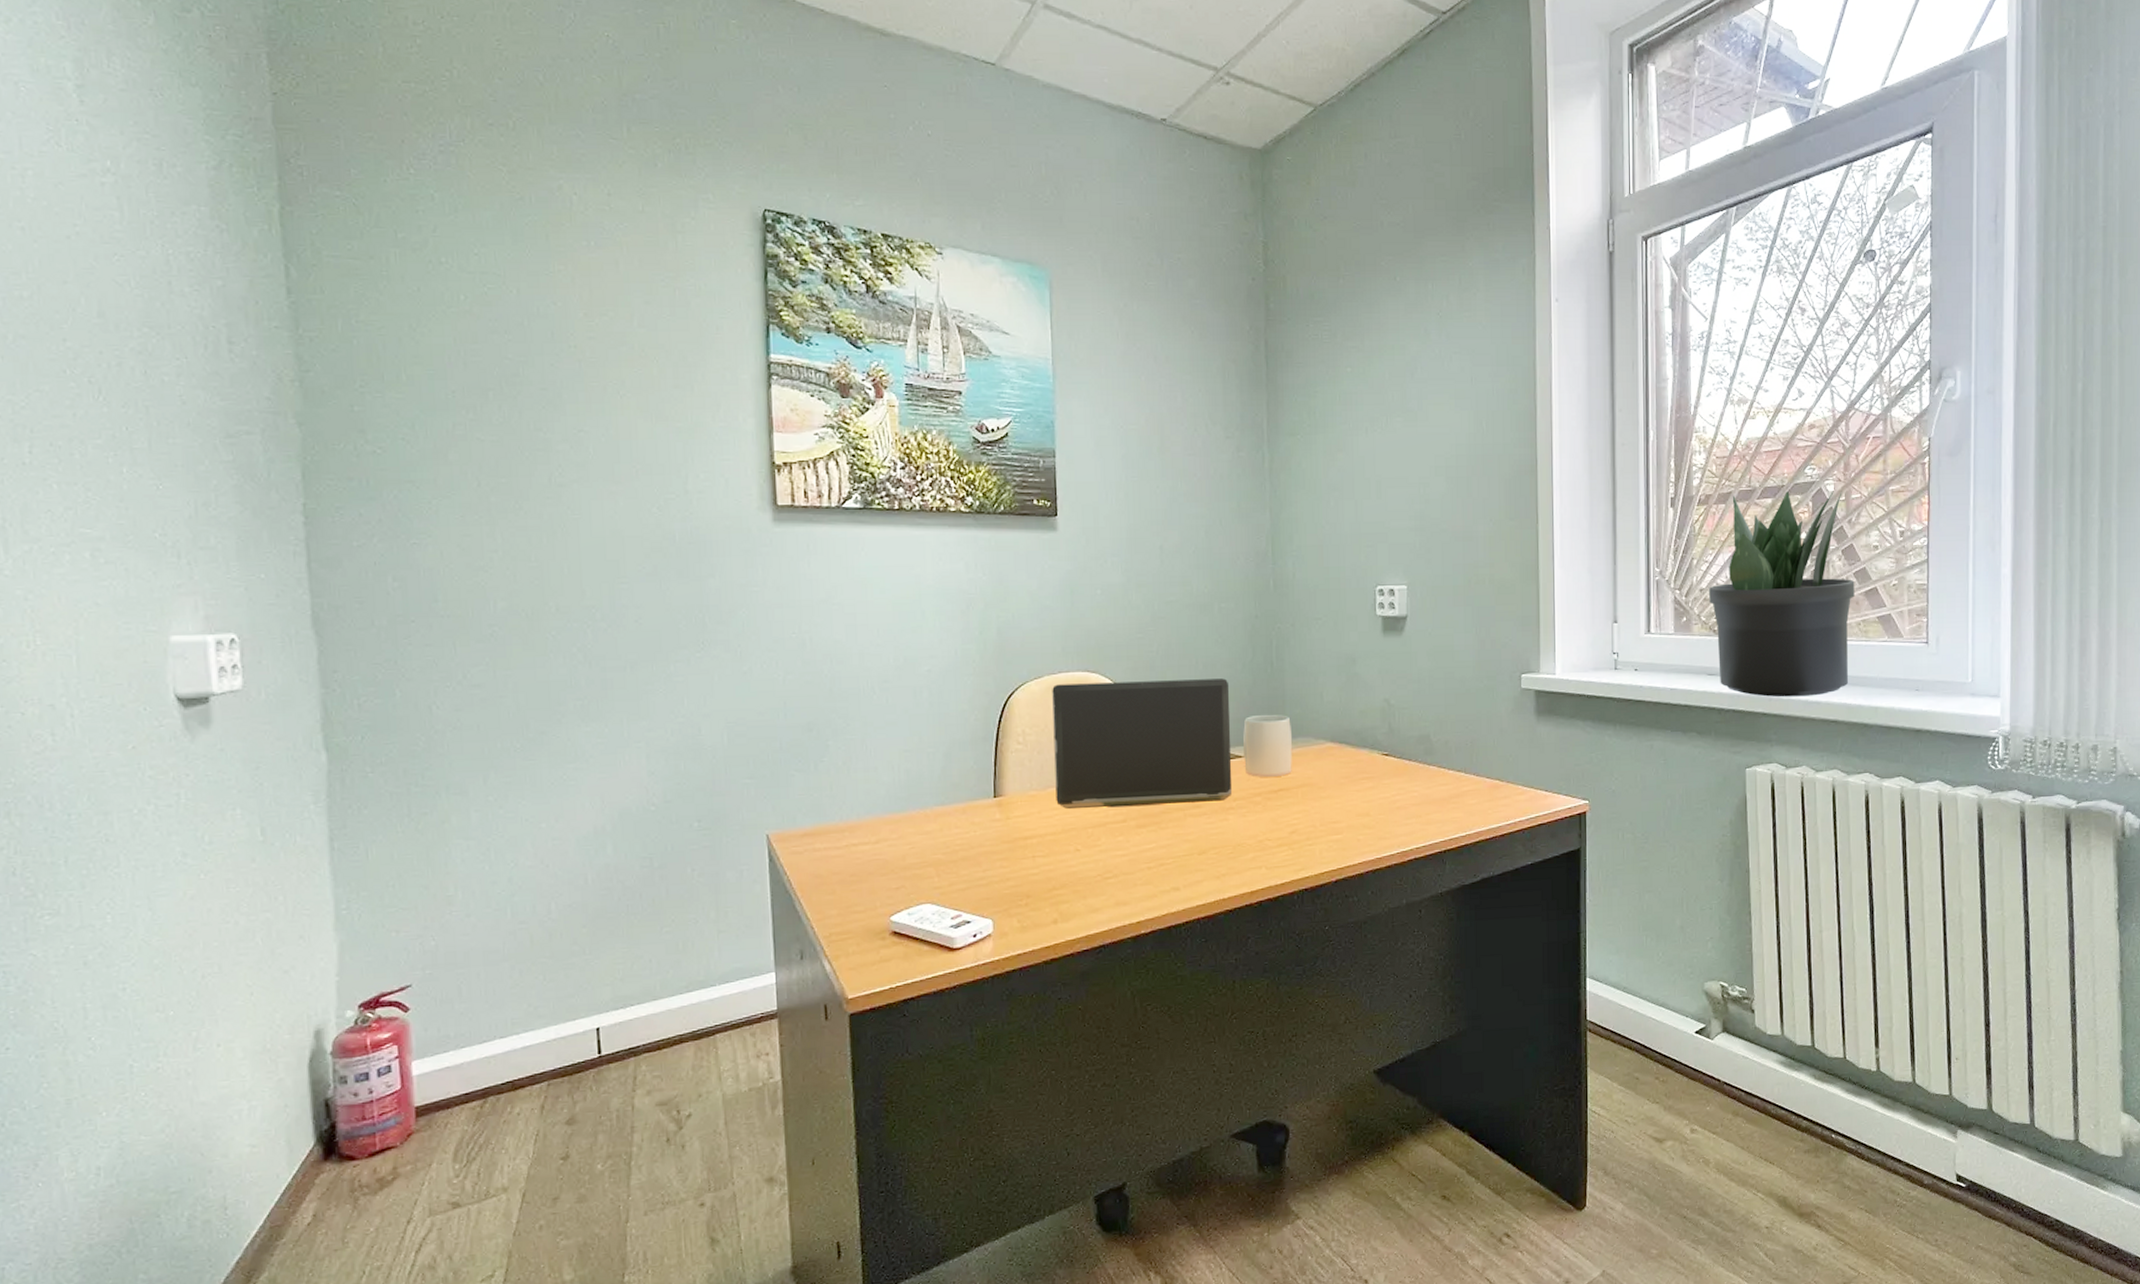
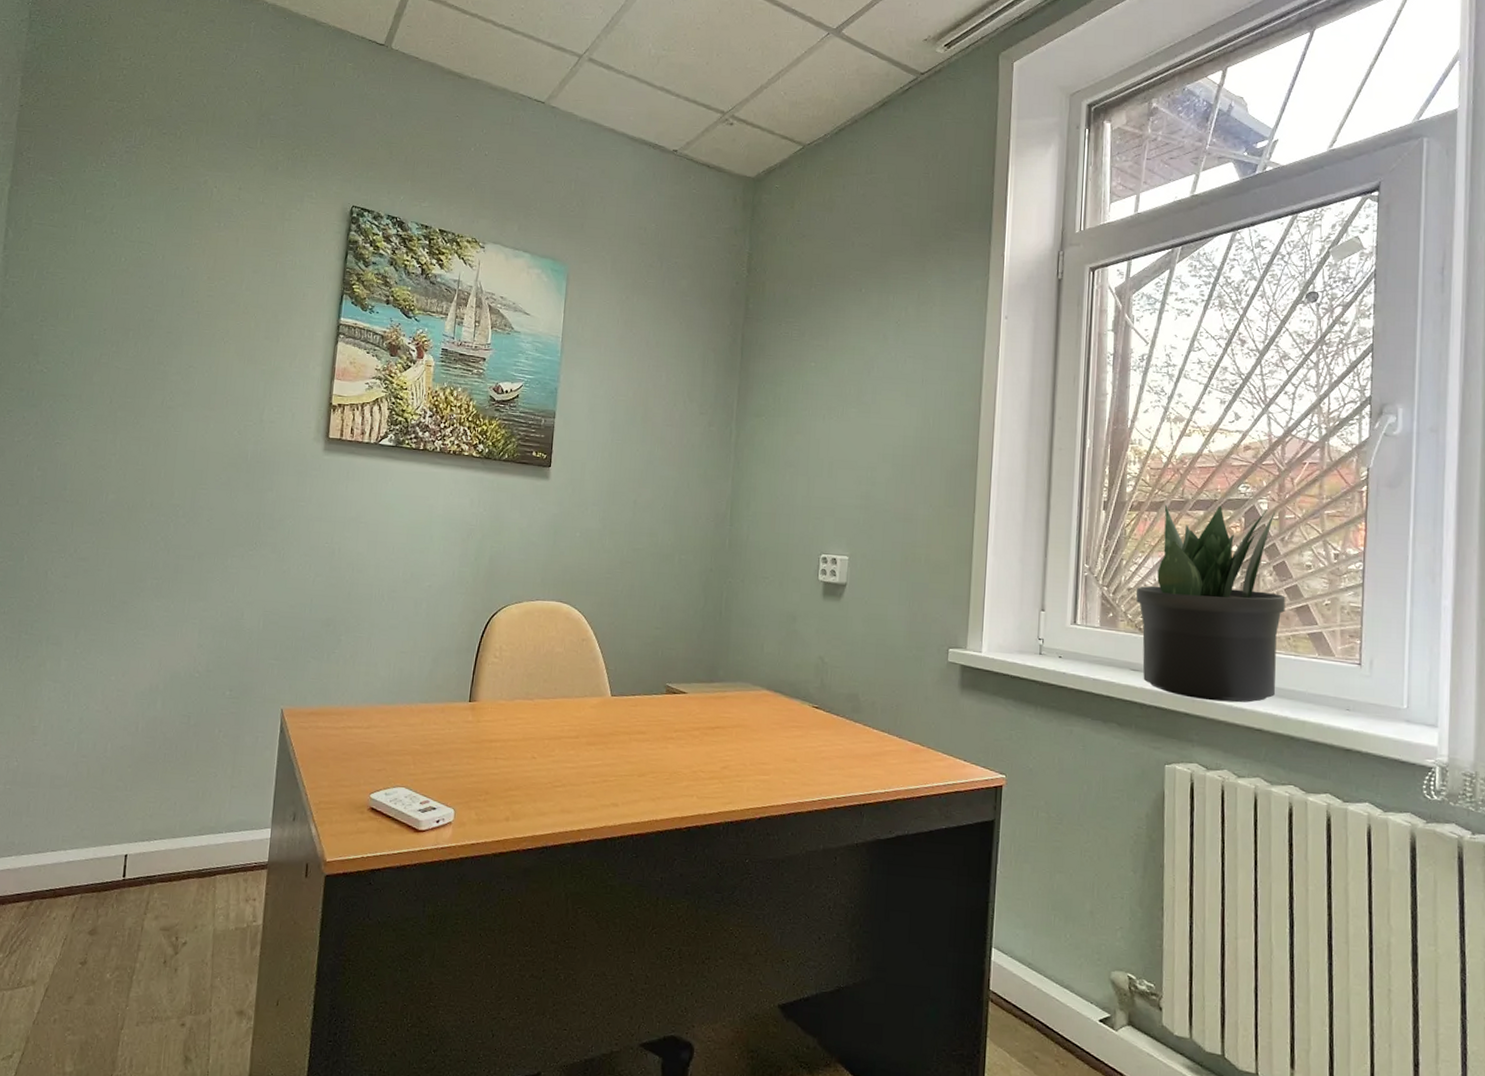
laptop computer: present [1052,678,1233,810] -> none [521,610,681,731]
mug: present [1242,714,1293,778] -> none [687,657,733,716]

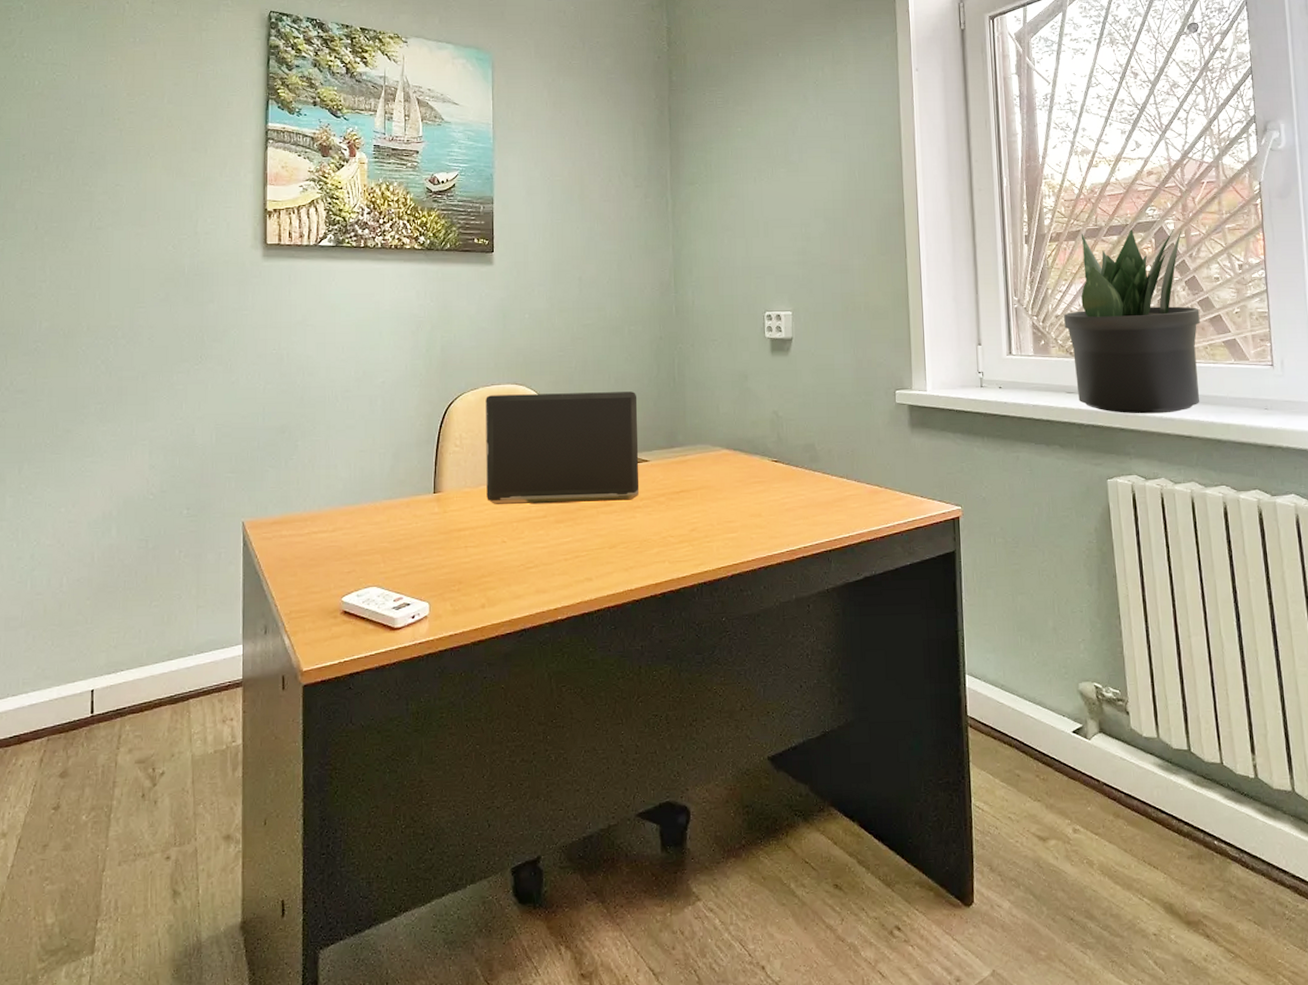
laptop computer: none [521,610,681,731] -> present [486,391,640,505]

